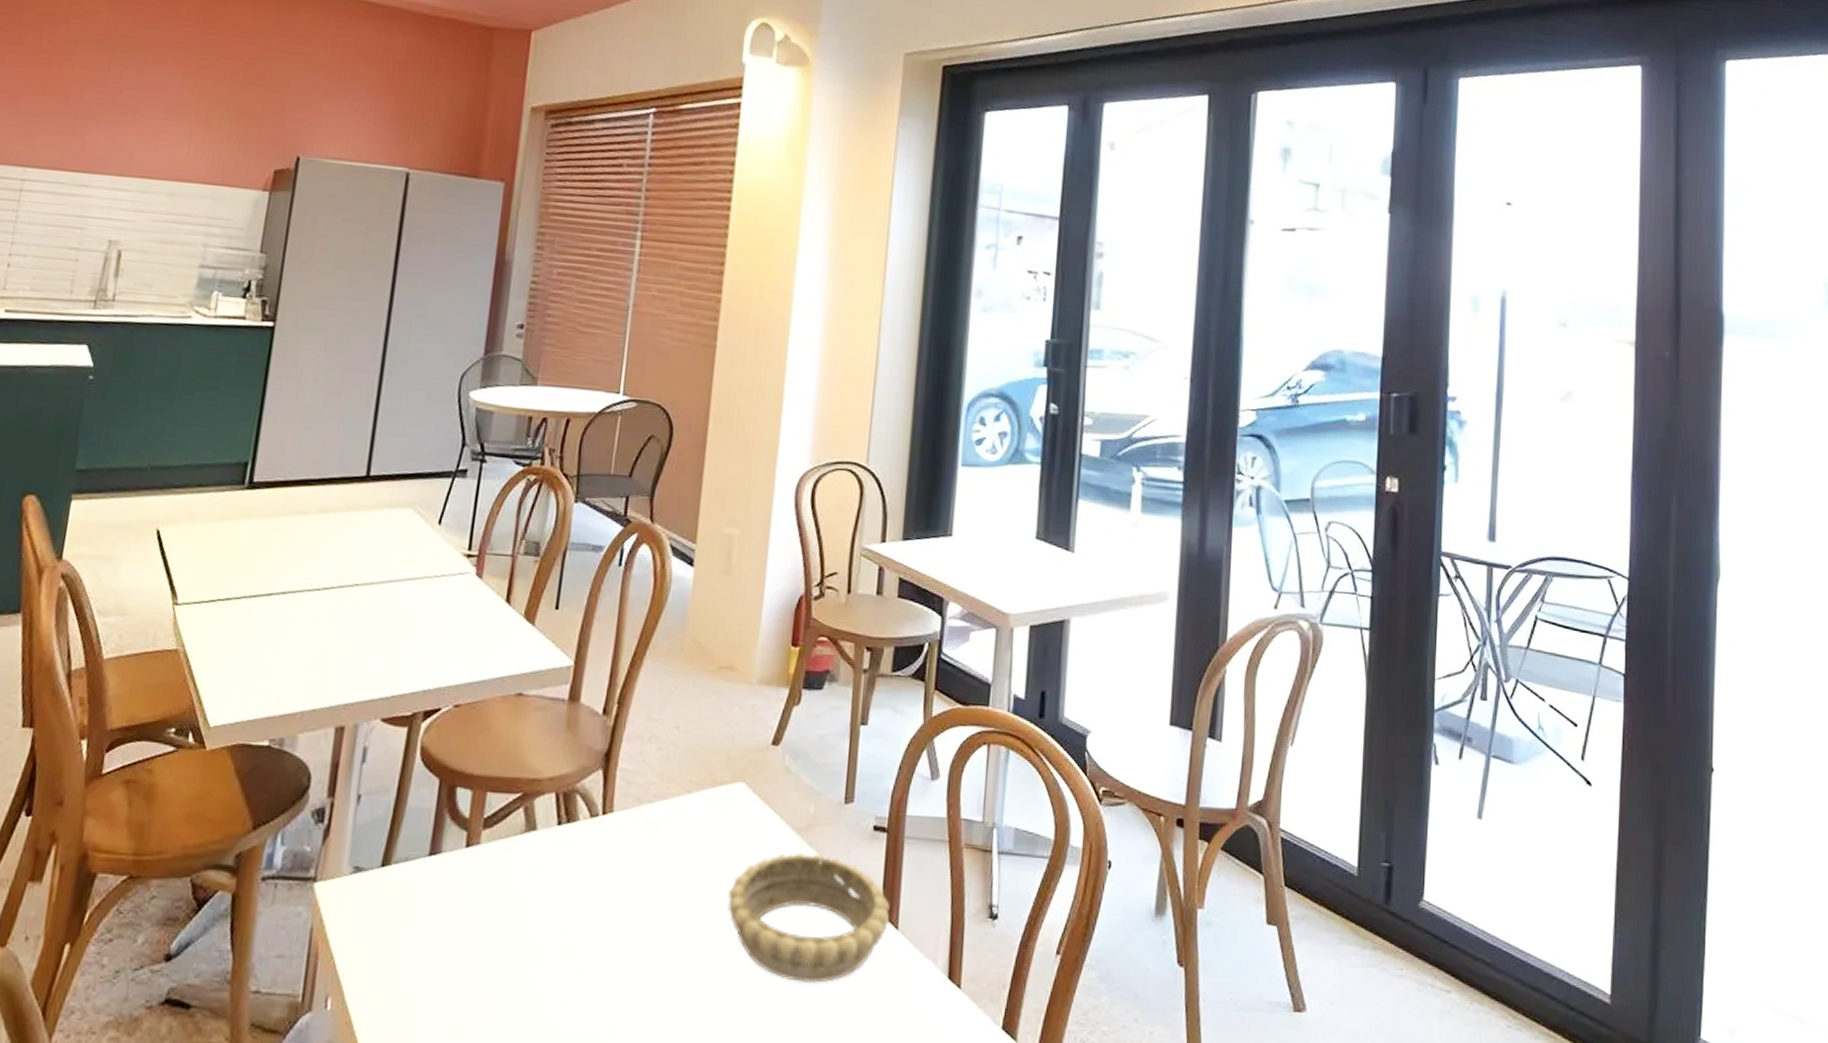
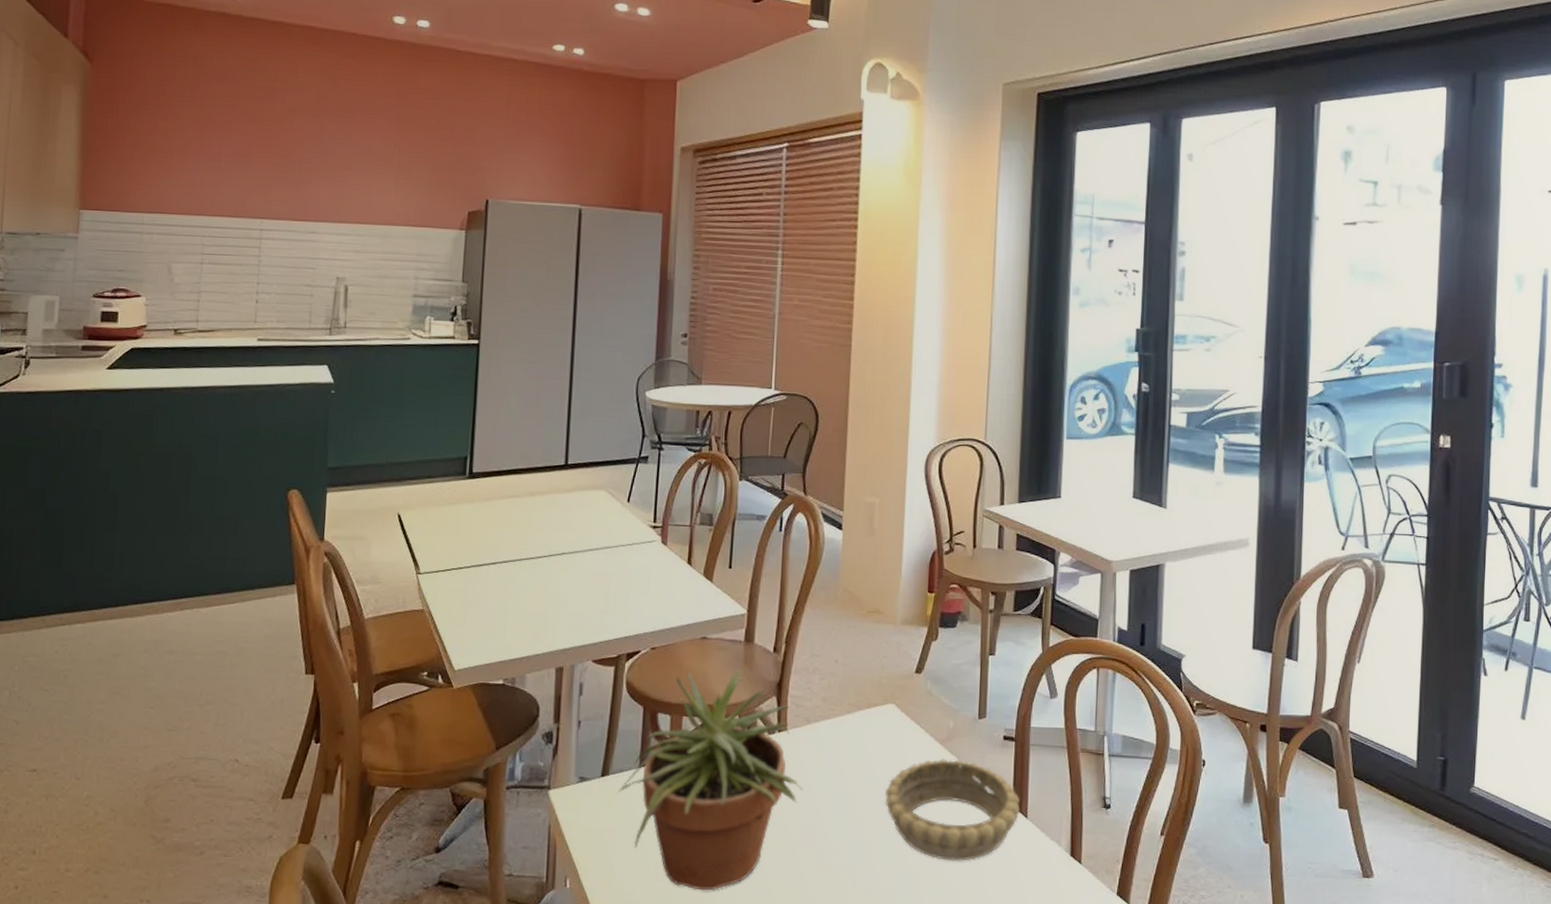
potted plant: none [401,734,629,1016] -> present [619,669,803,891]

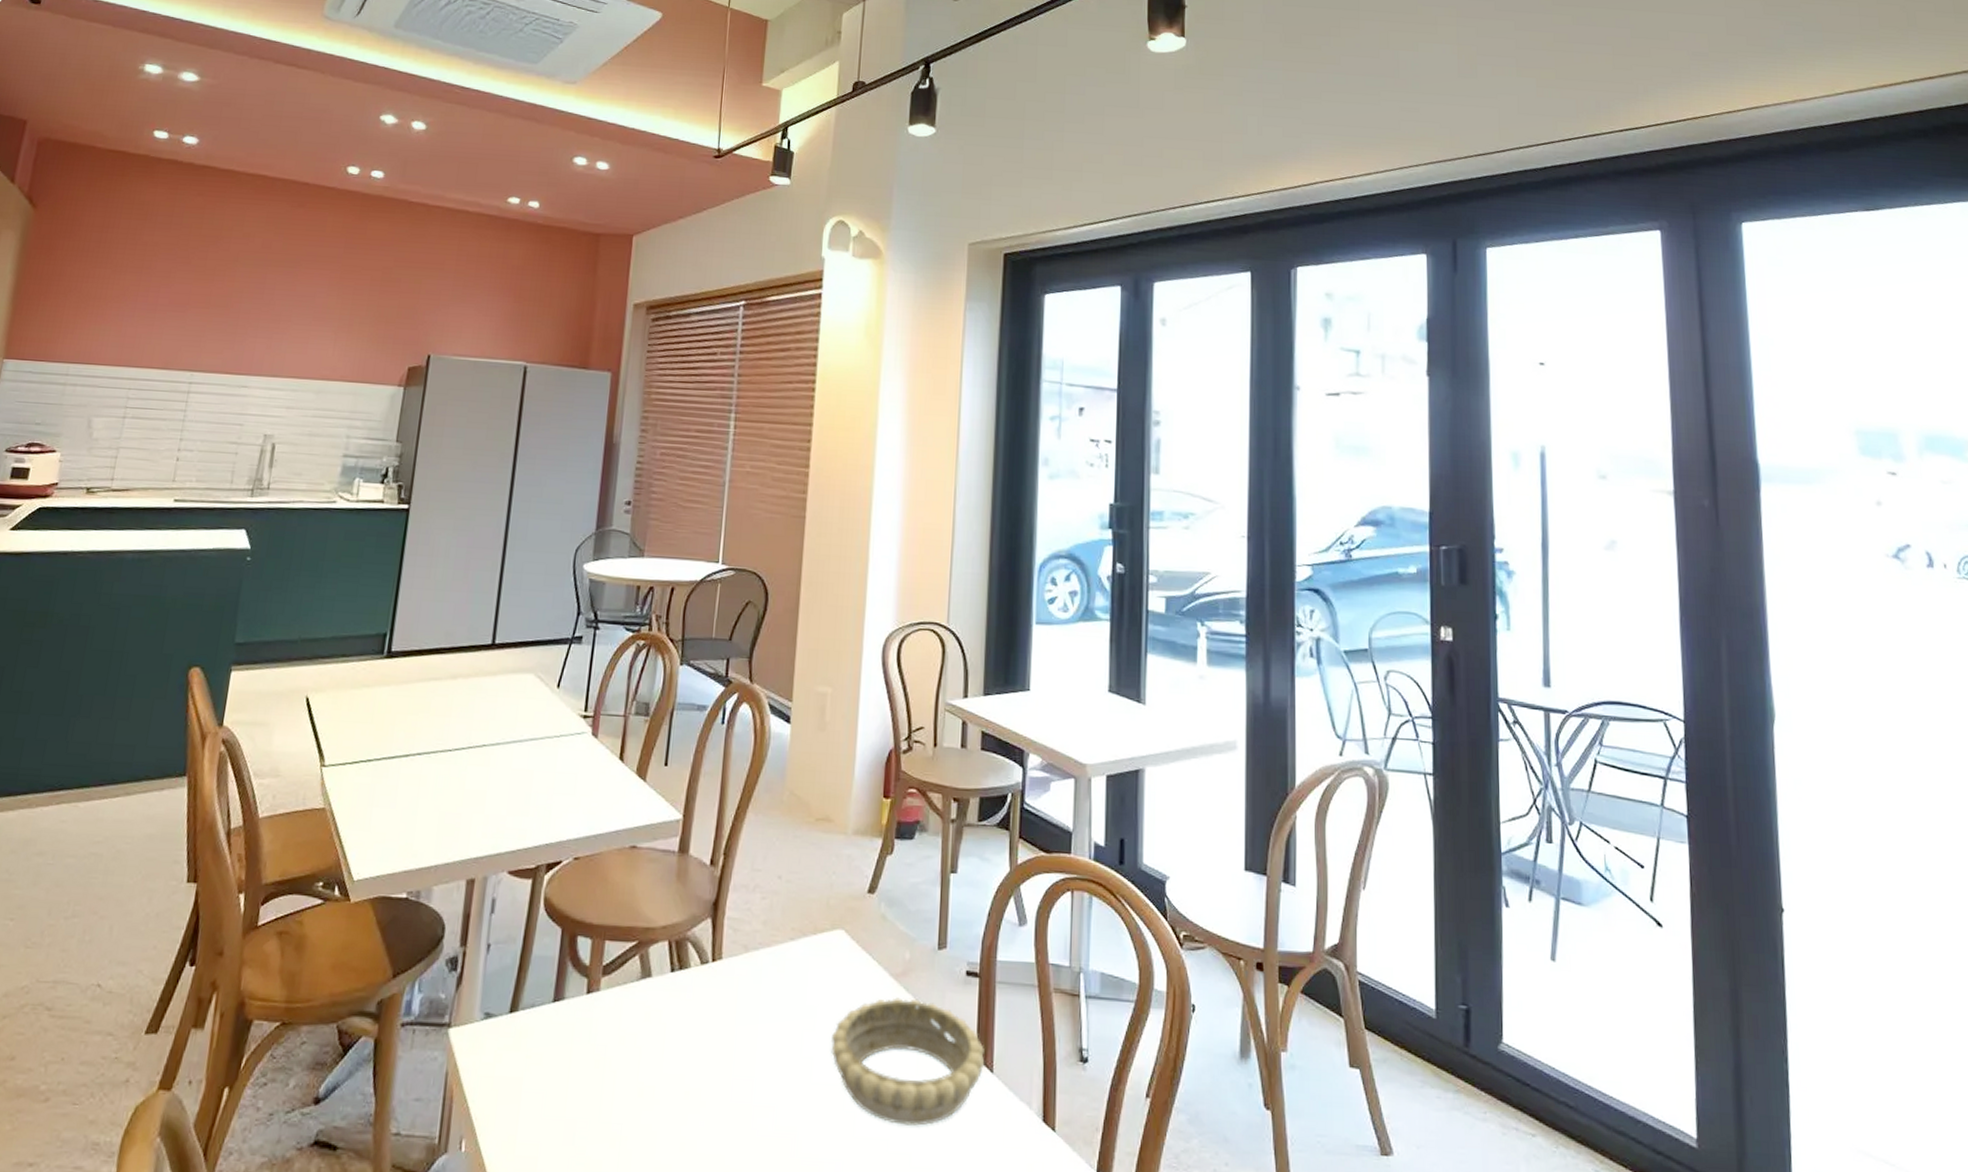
potted plant: present [619,669,803,891] -> none [528,885,738,1158]

